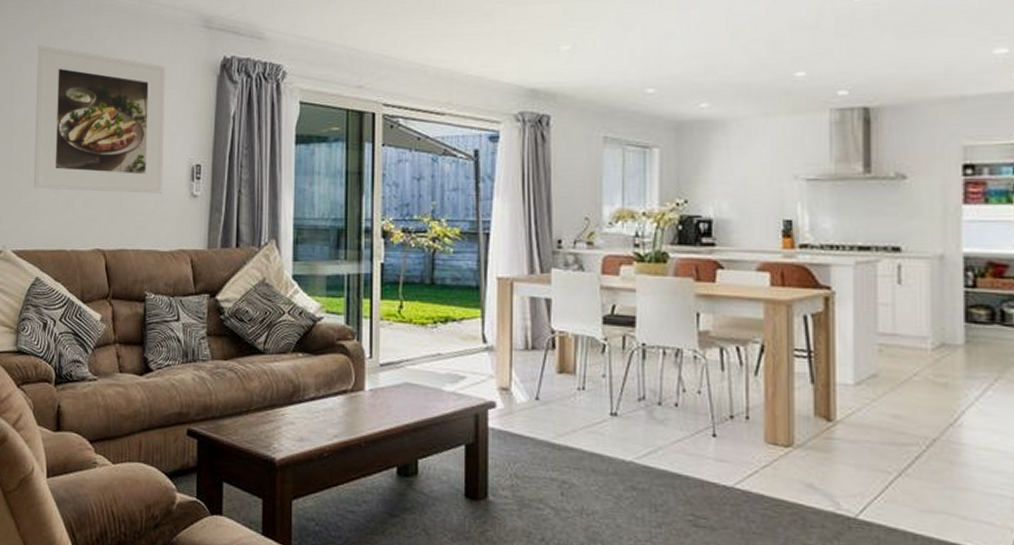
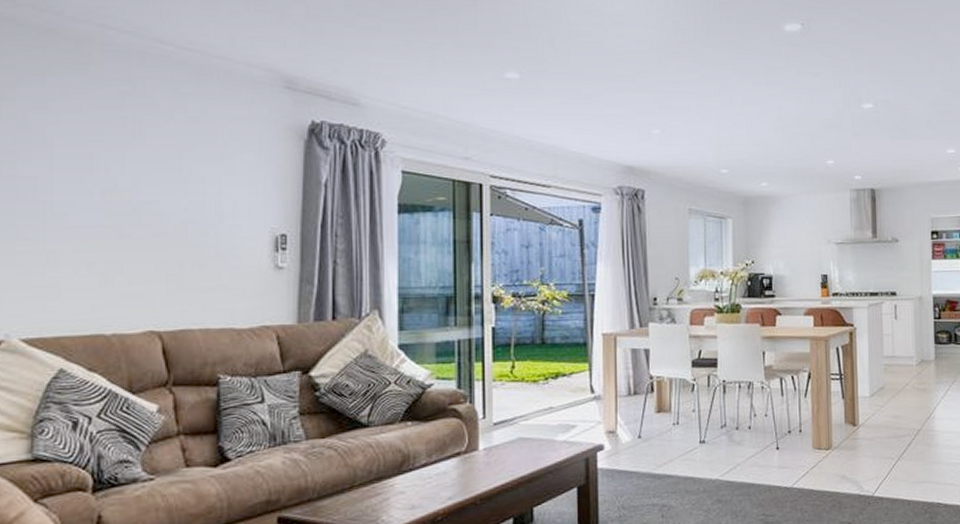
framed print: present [33,45,165,194] -> none [51,94,239,267]

